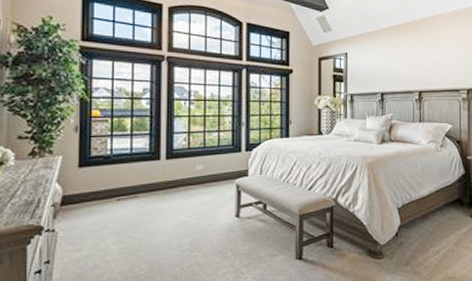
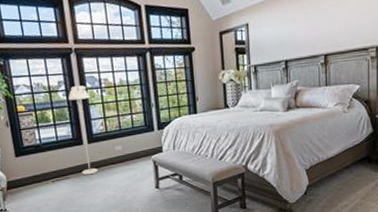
floor lamp: none [152,95,176,196] -> present [68,85,98,175]

